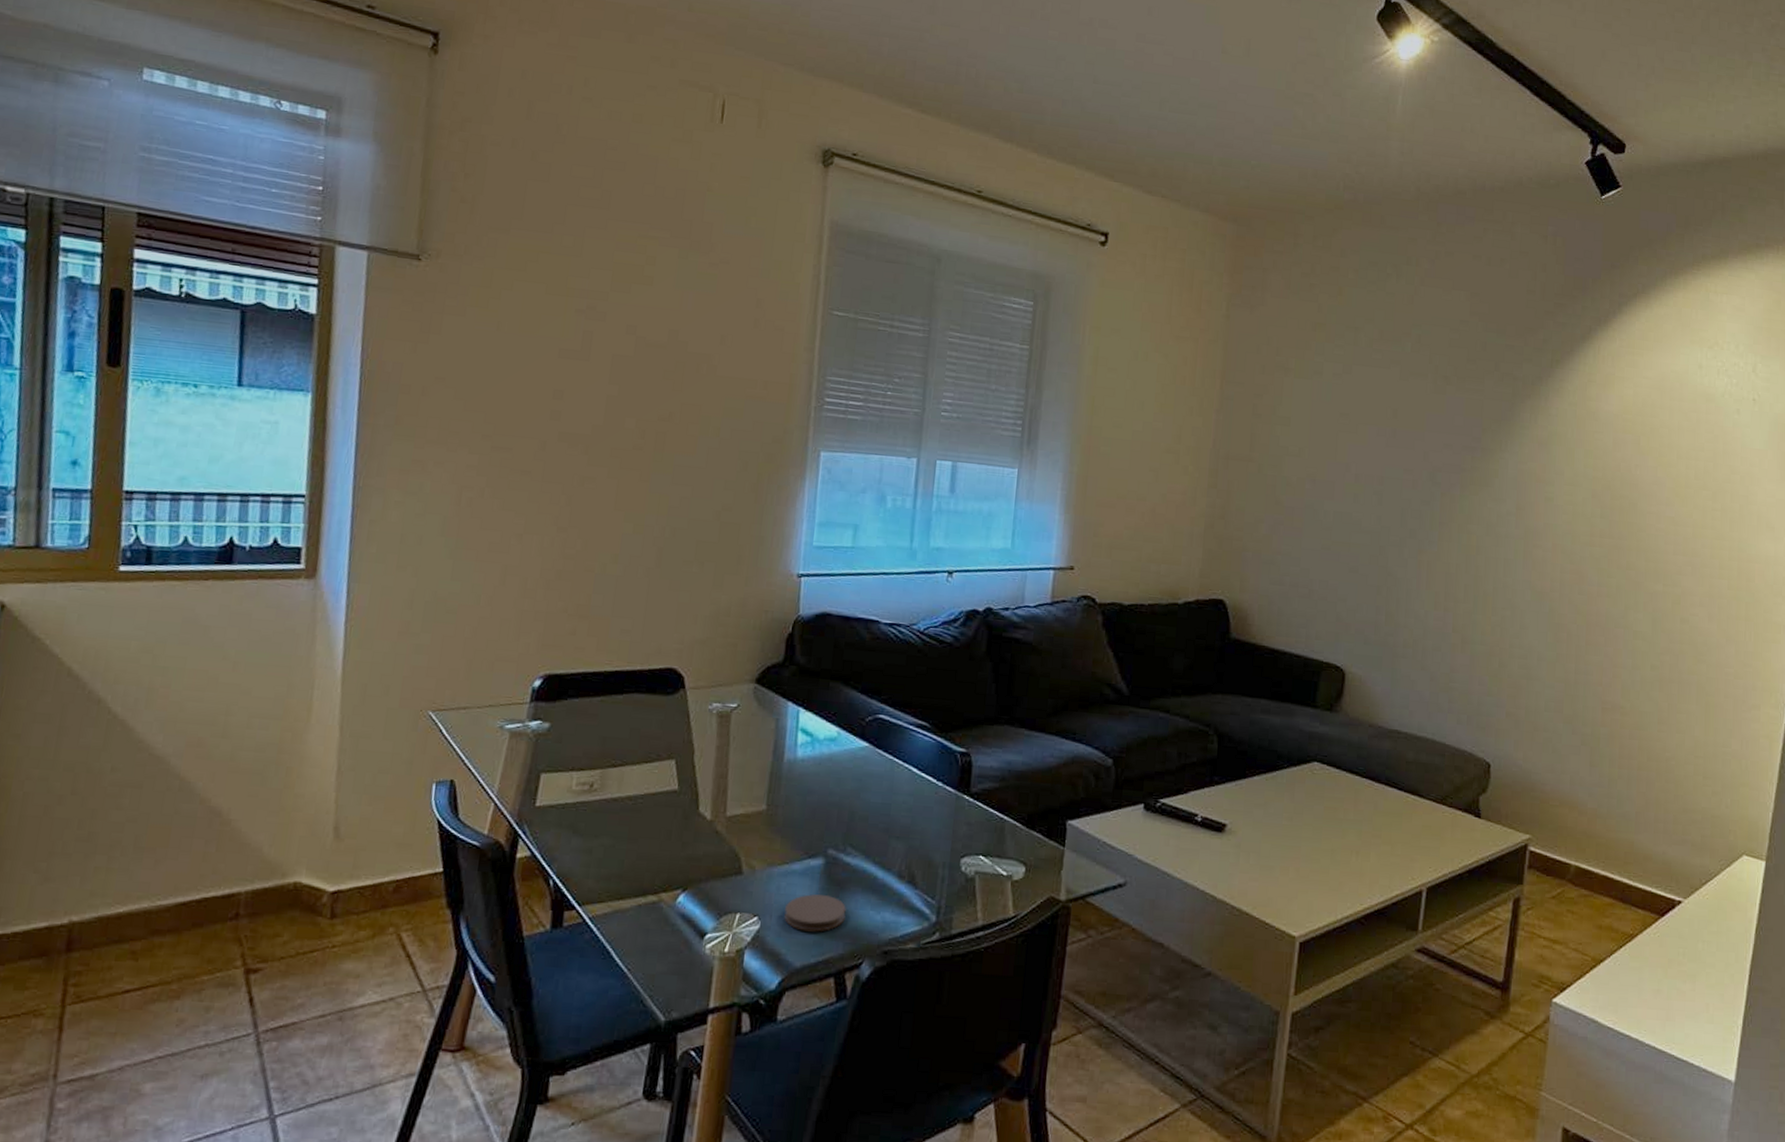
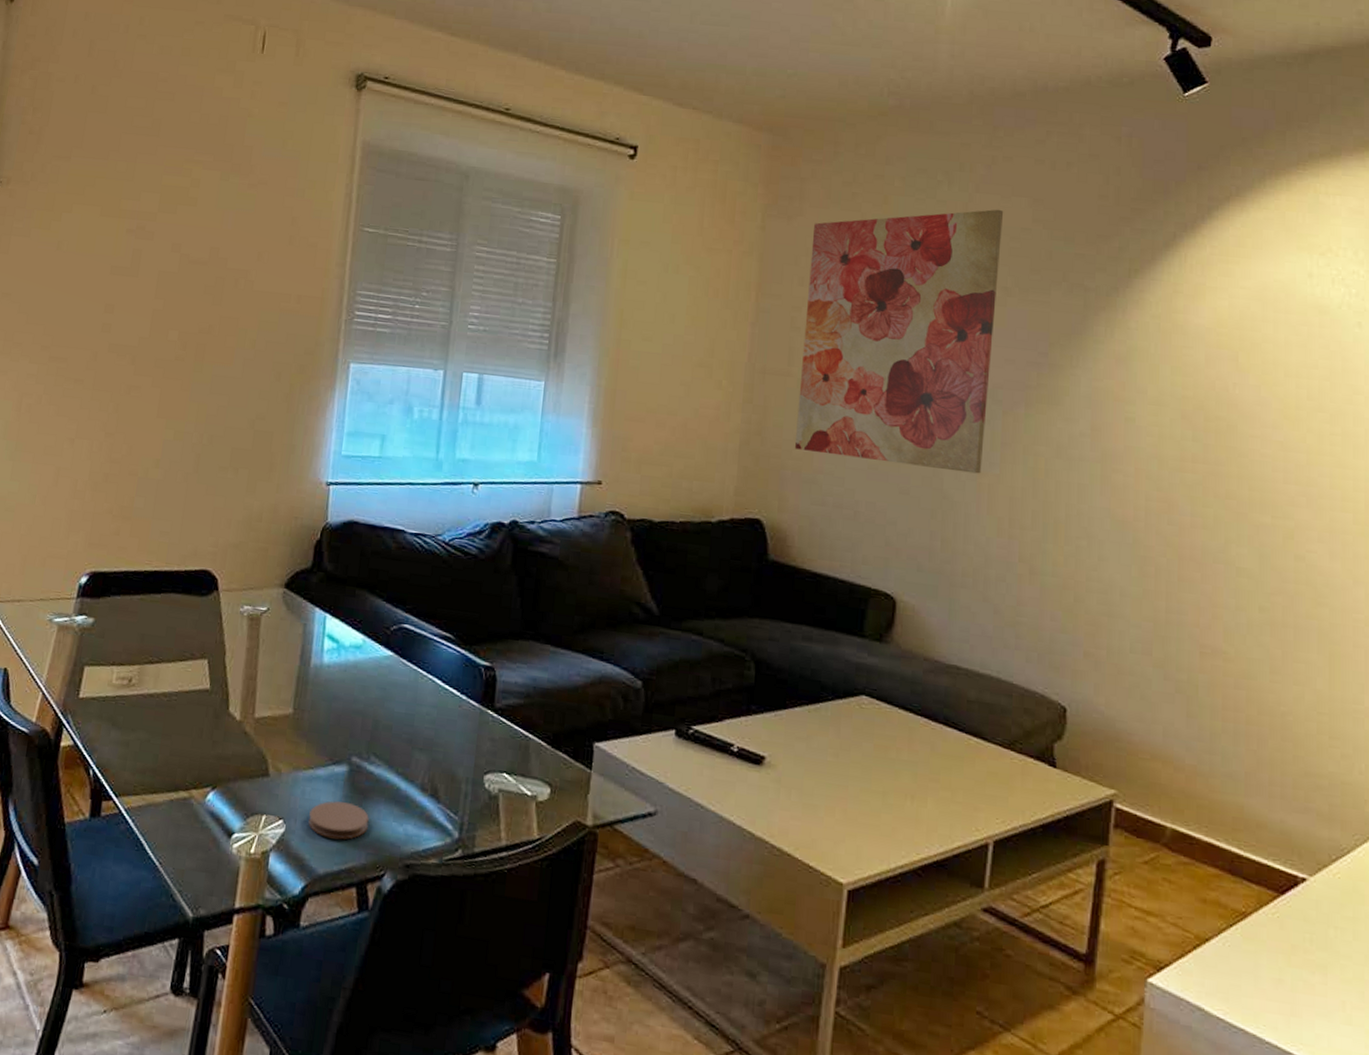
wall art: none [1256,301,1445,552] -> present [795,209,1004,474]

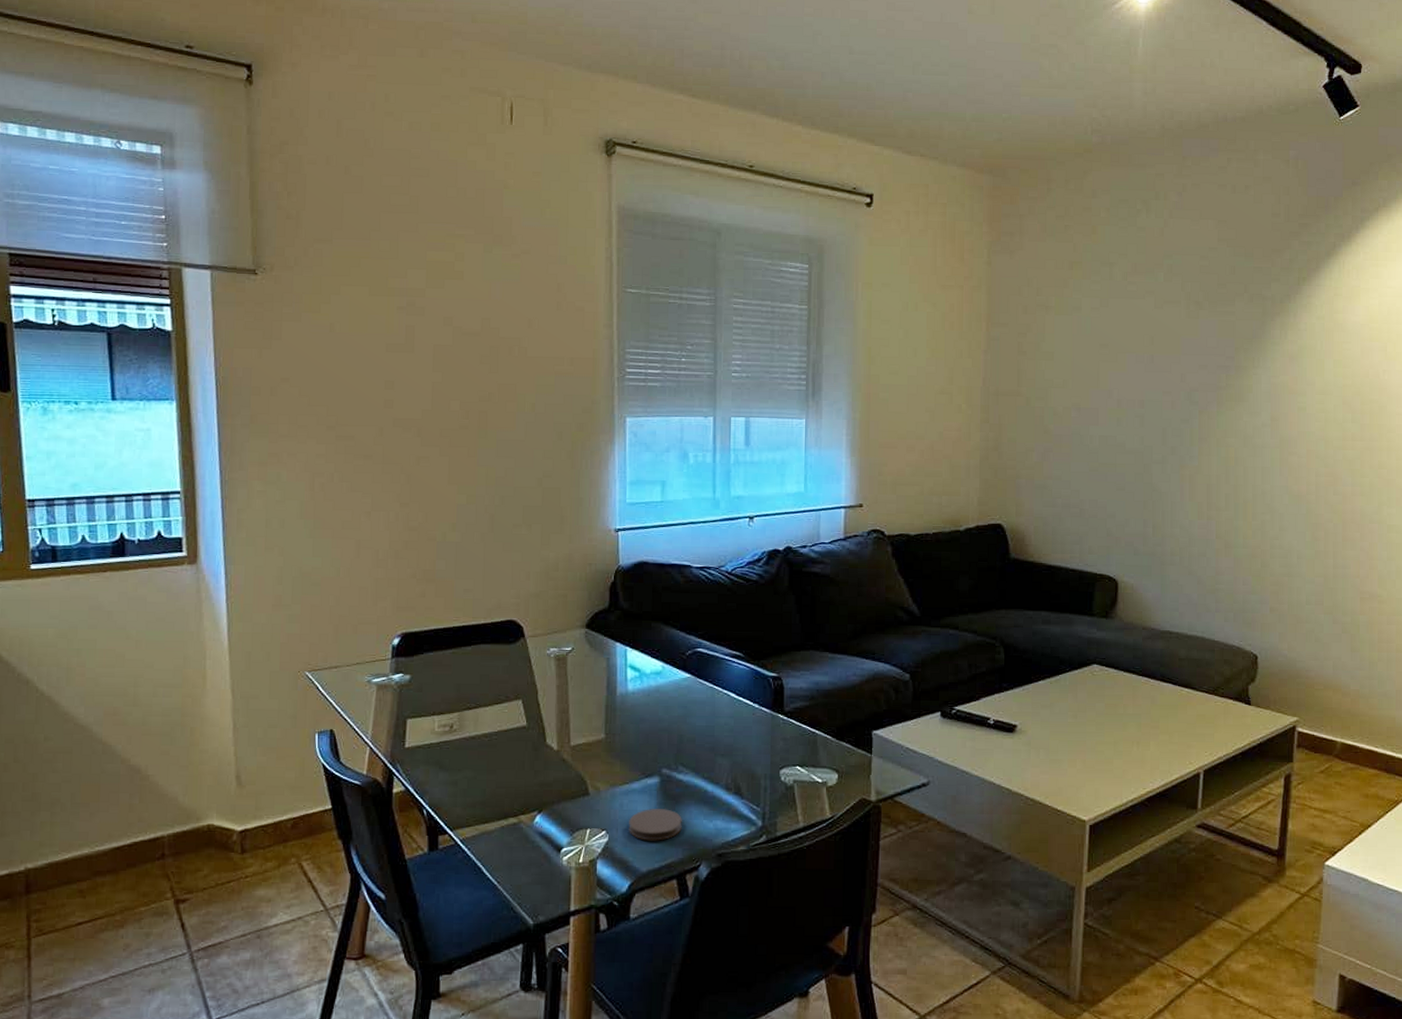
wall art: present [795,209,1004,474] -> none [1028,232,1194,467]

